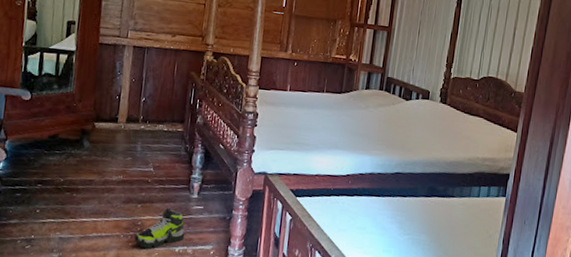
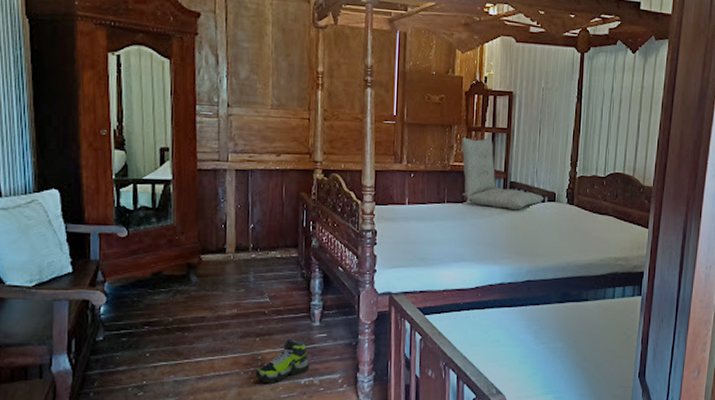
seat cushion: none [341,32,419,105] -> present [461,137,545,210]

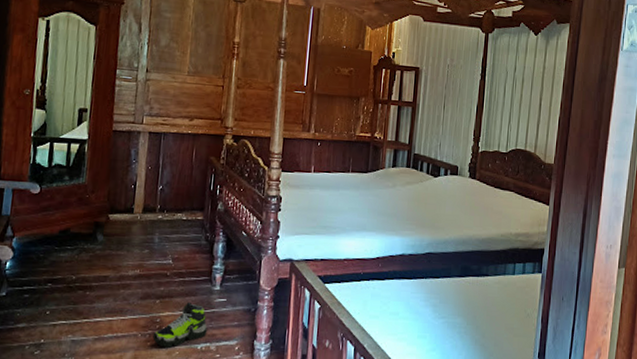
seat cushion: present [461,137,545,210] -> none [366,109,447,182]

